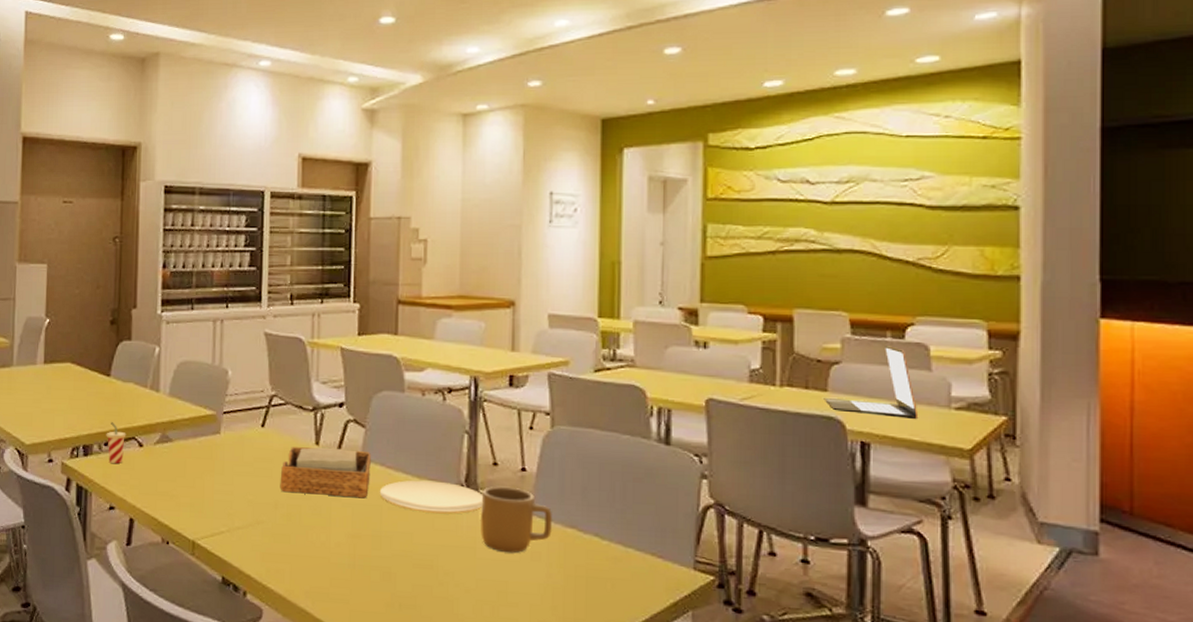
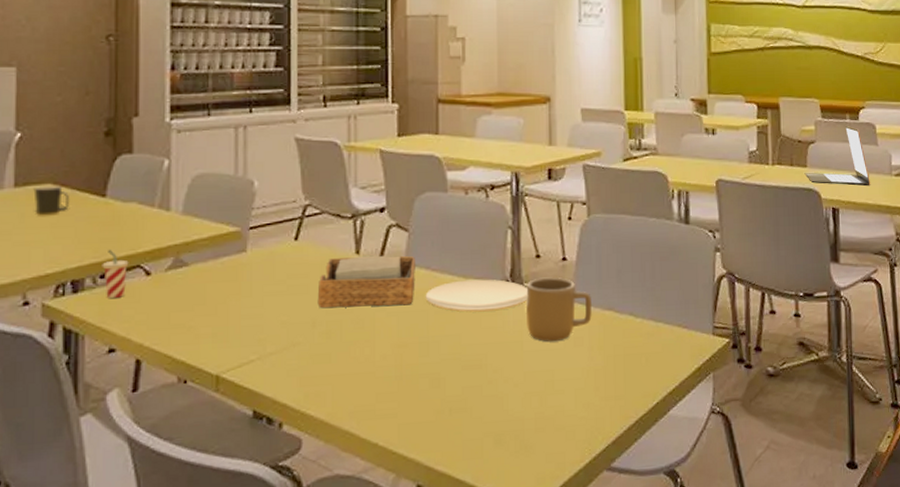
mug: none [57,364,84,391] -> present [33,186,70,217]

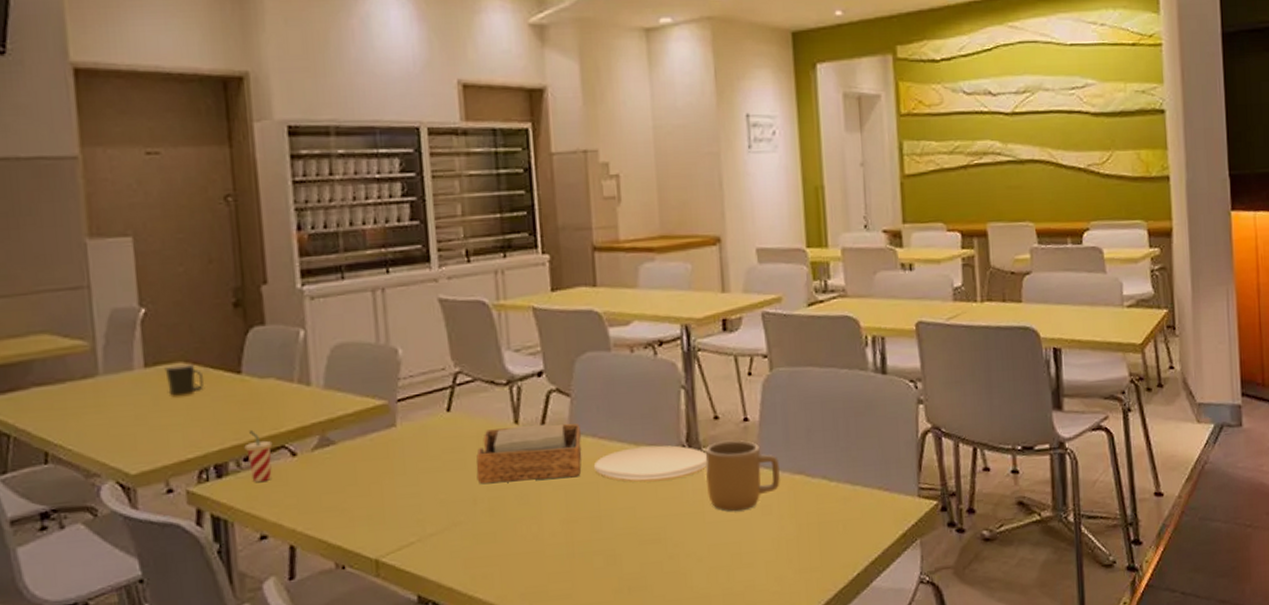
laptop: present [804,126,871,186] -> none [1019,252,1099,321]

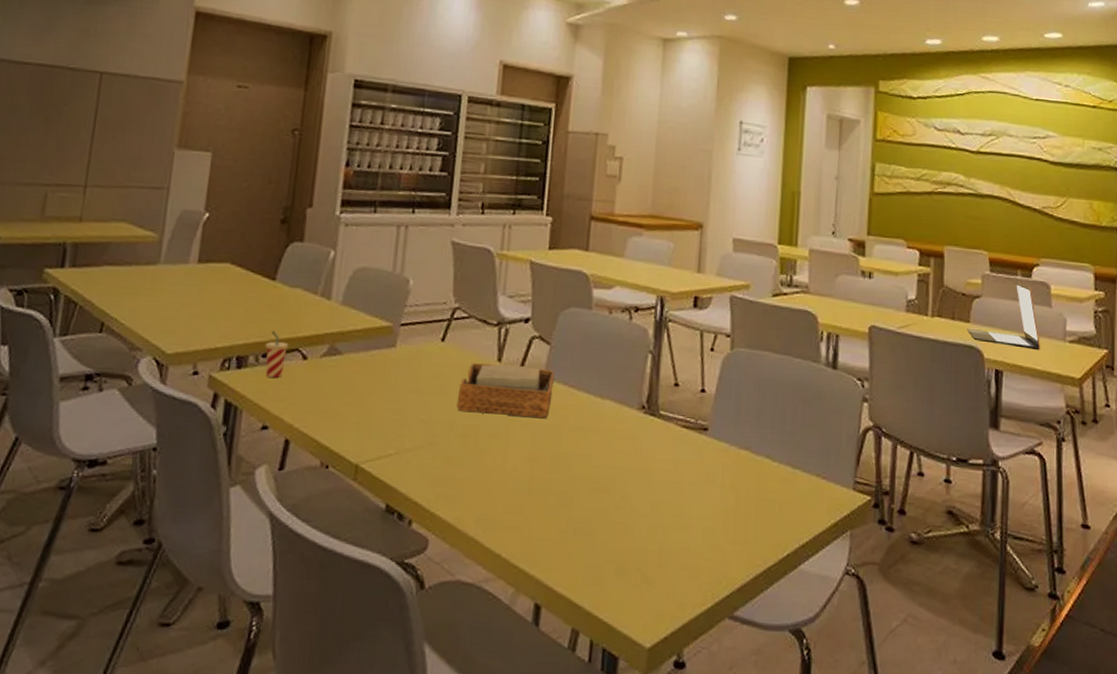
mug: present [164,364,204,399] -> none [213,264,245,294]
plate: present [593,445,707,483] -> none [560,400,663,436]
mug: present [704,440,780,511] -> none [659,407,728,475]
laptop: none [1019,252,1099,321] -> present [966,283,1041,350]

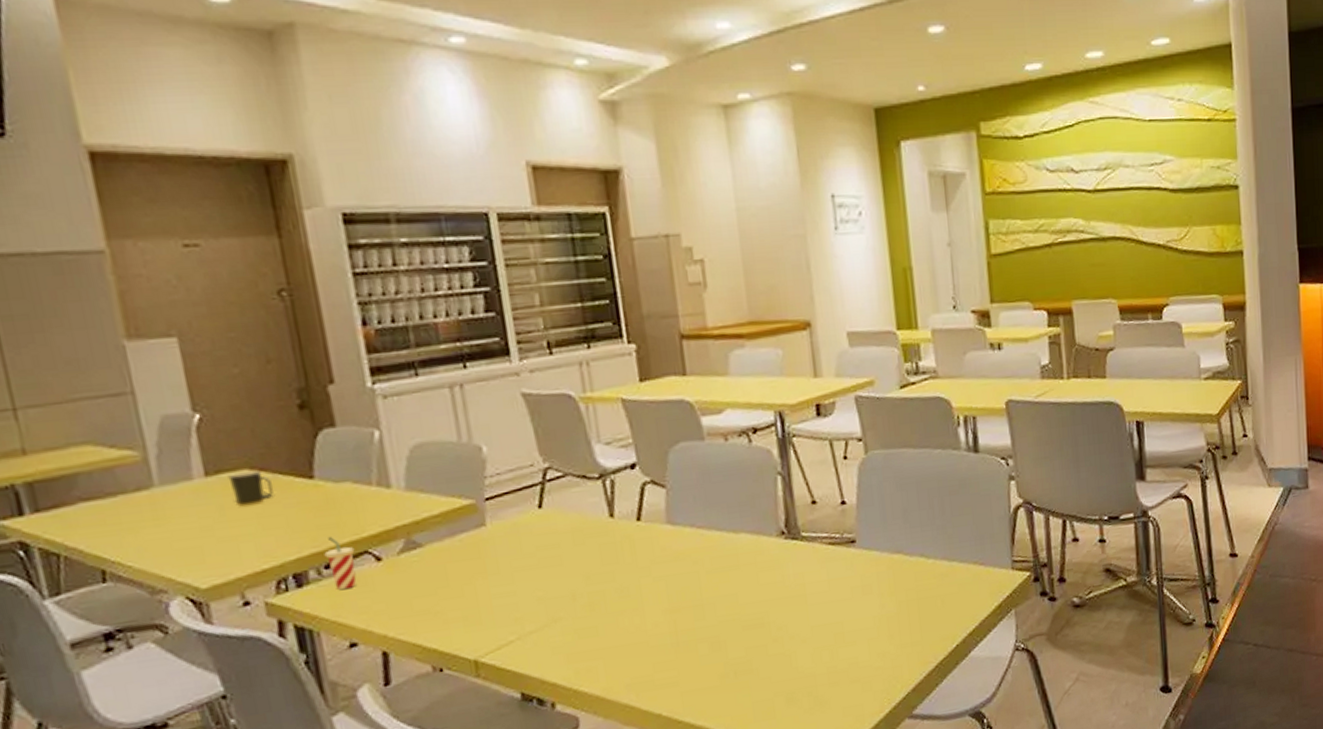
mug: none [213,264,245,294] -> present [228,470,274,508]
napkin holder: present [456,363,554,419] -> none [572,514,681,579]
laptop: present [966,283,1041,350] -> none [1104,327,1178,396]

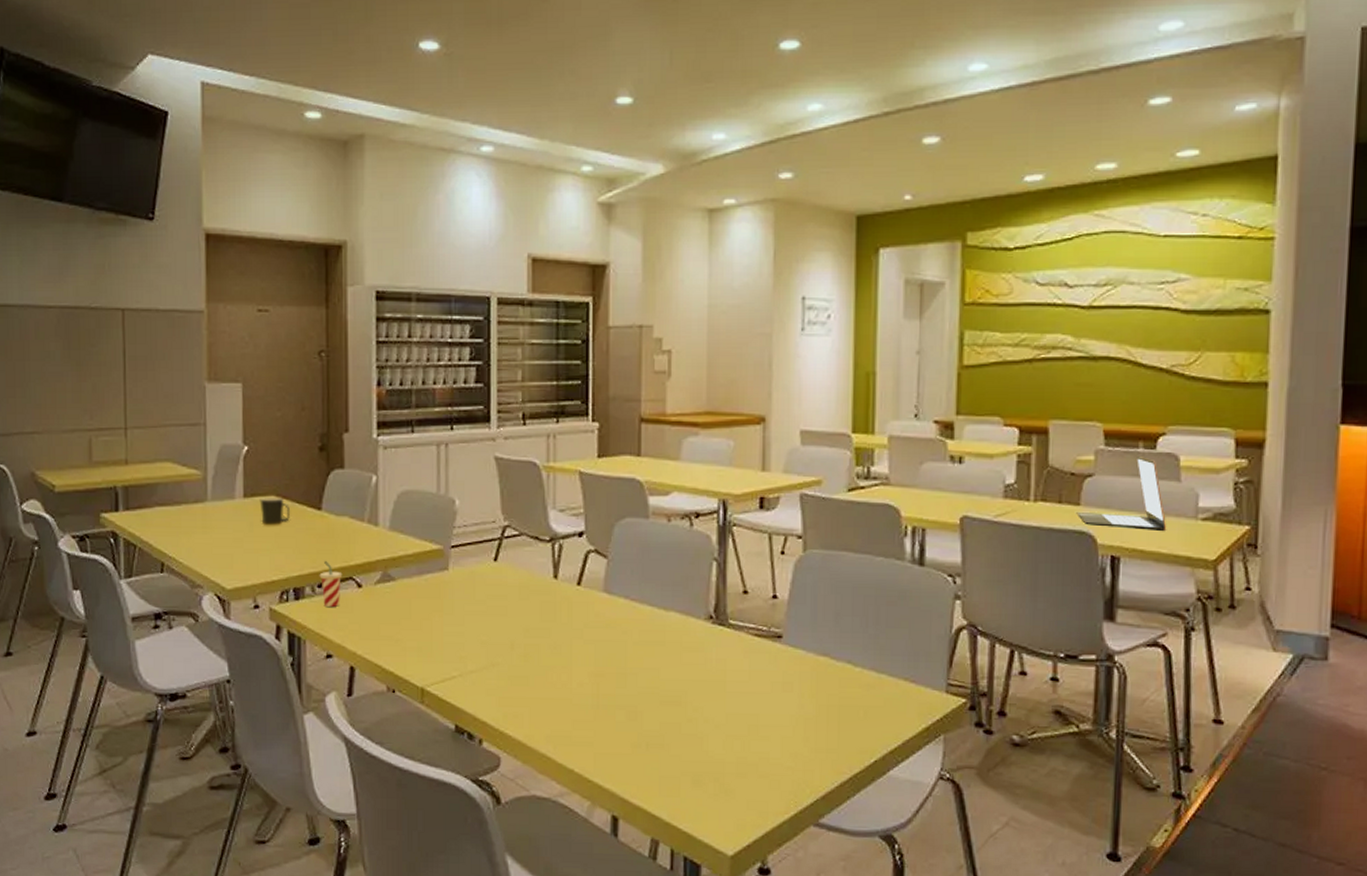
laptop: none [1104,327,1178,396] -> present [1076,457,1167,530]

